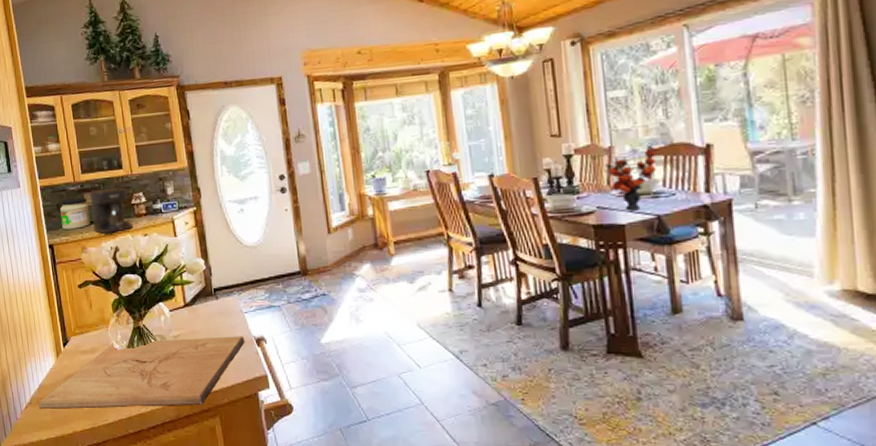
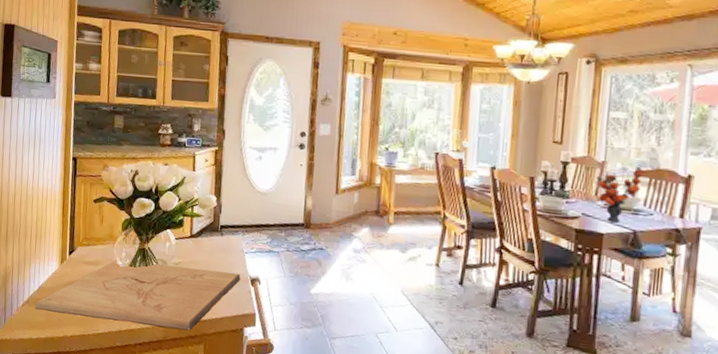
jar: present [59,198,91,231] -> none [89,118,118,148]
coffee maker: present [90,187,134,235] -> none [117,114,157,158]

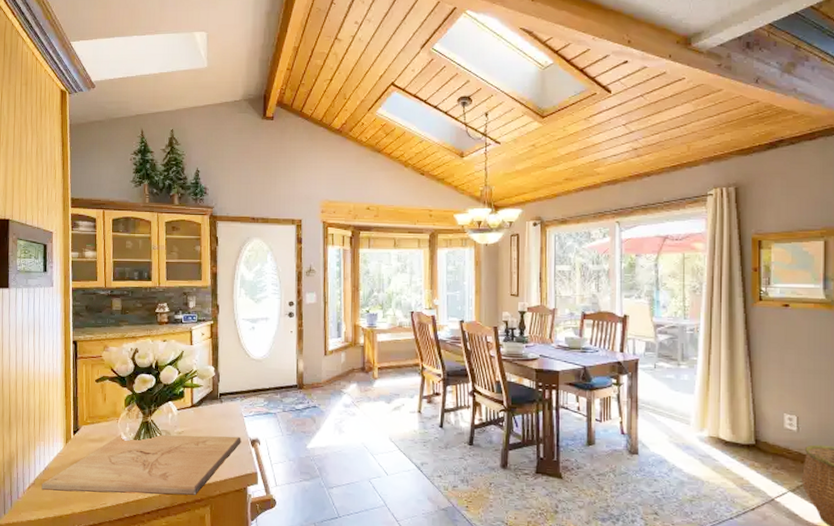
bouquet: present [596,169,642,223] -> none [549,313,586,361]

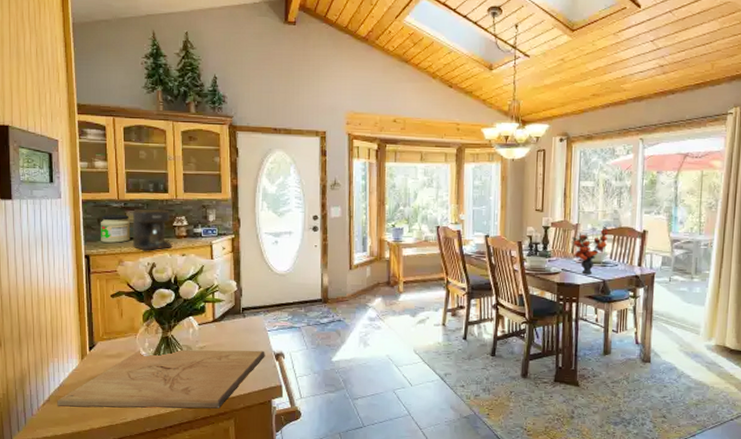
jar: none [87,302,116,330] -> present [100,215,131,244]
coffee maker: none [117,296,155,337] -> present [132,209,173,251]
bouquet: none [549,313,586,361] -> present [572,228,608,275]

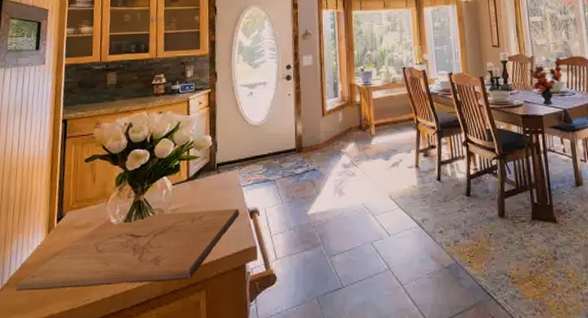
jar: present [100,215,131,244] -> none [80,77,111,106]
coffee maker: present [132,209,173,251] -> none [110,68,151,111]

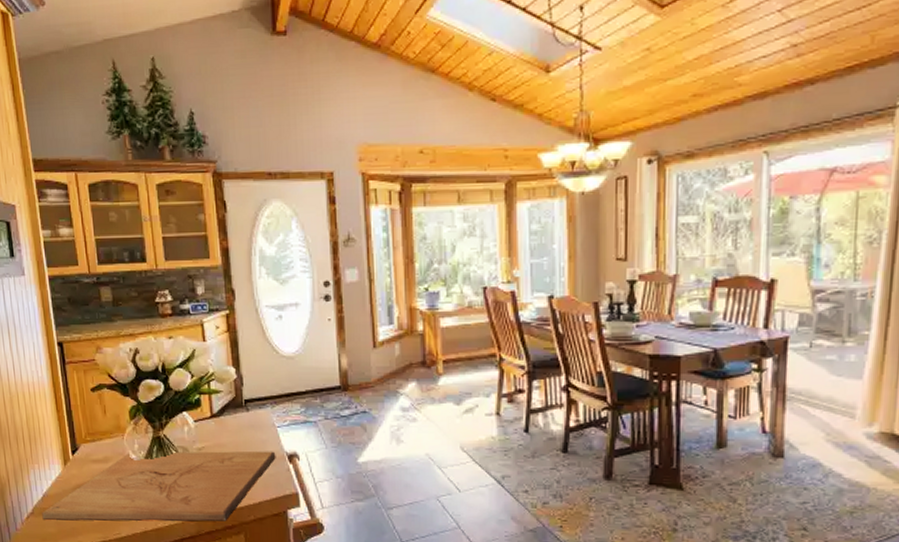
bouquet: present [529,59,562,105] -> none [668,279,719,343]

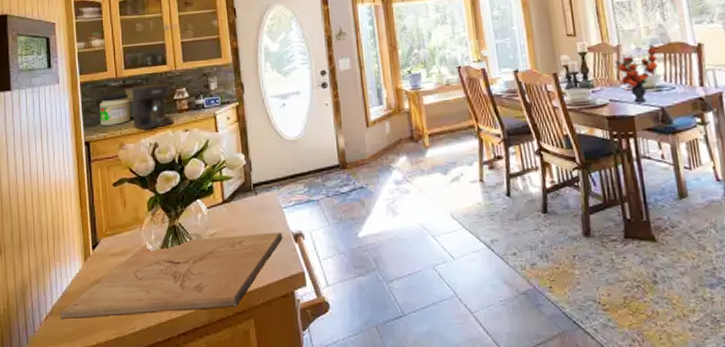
jar: none [71,292,108,328] -> present [99,94,131,127]
coffee maker: none [108,283,157,335] -> present [132,83,175,131]
bouquet: none [668,279,719,343] -> present [615,46,658,103]

